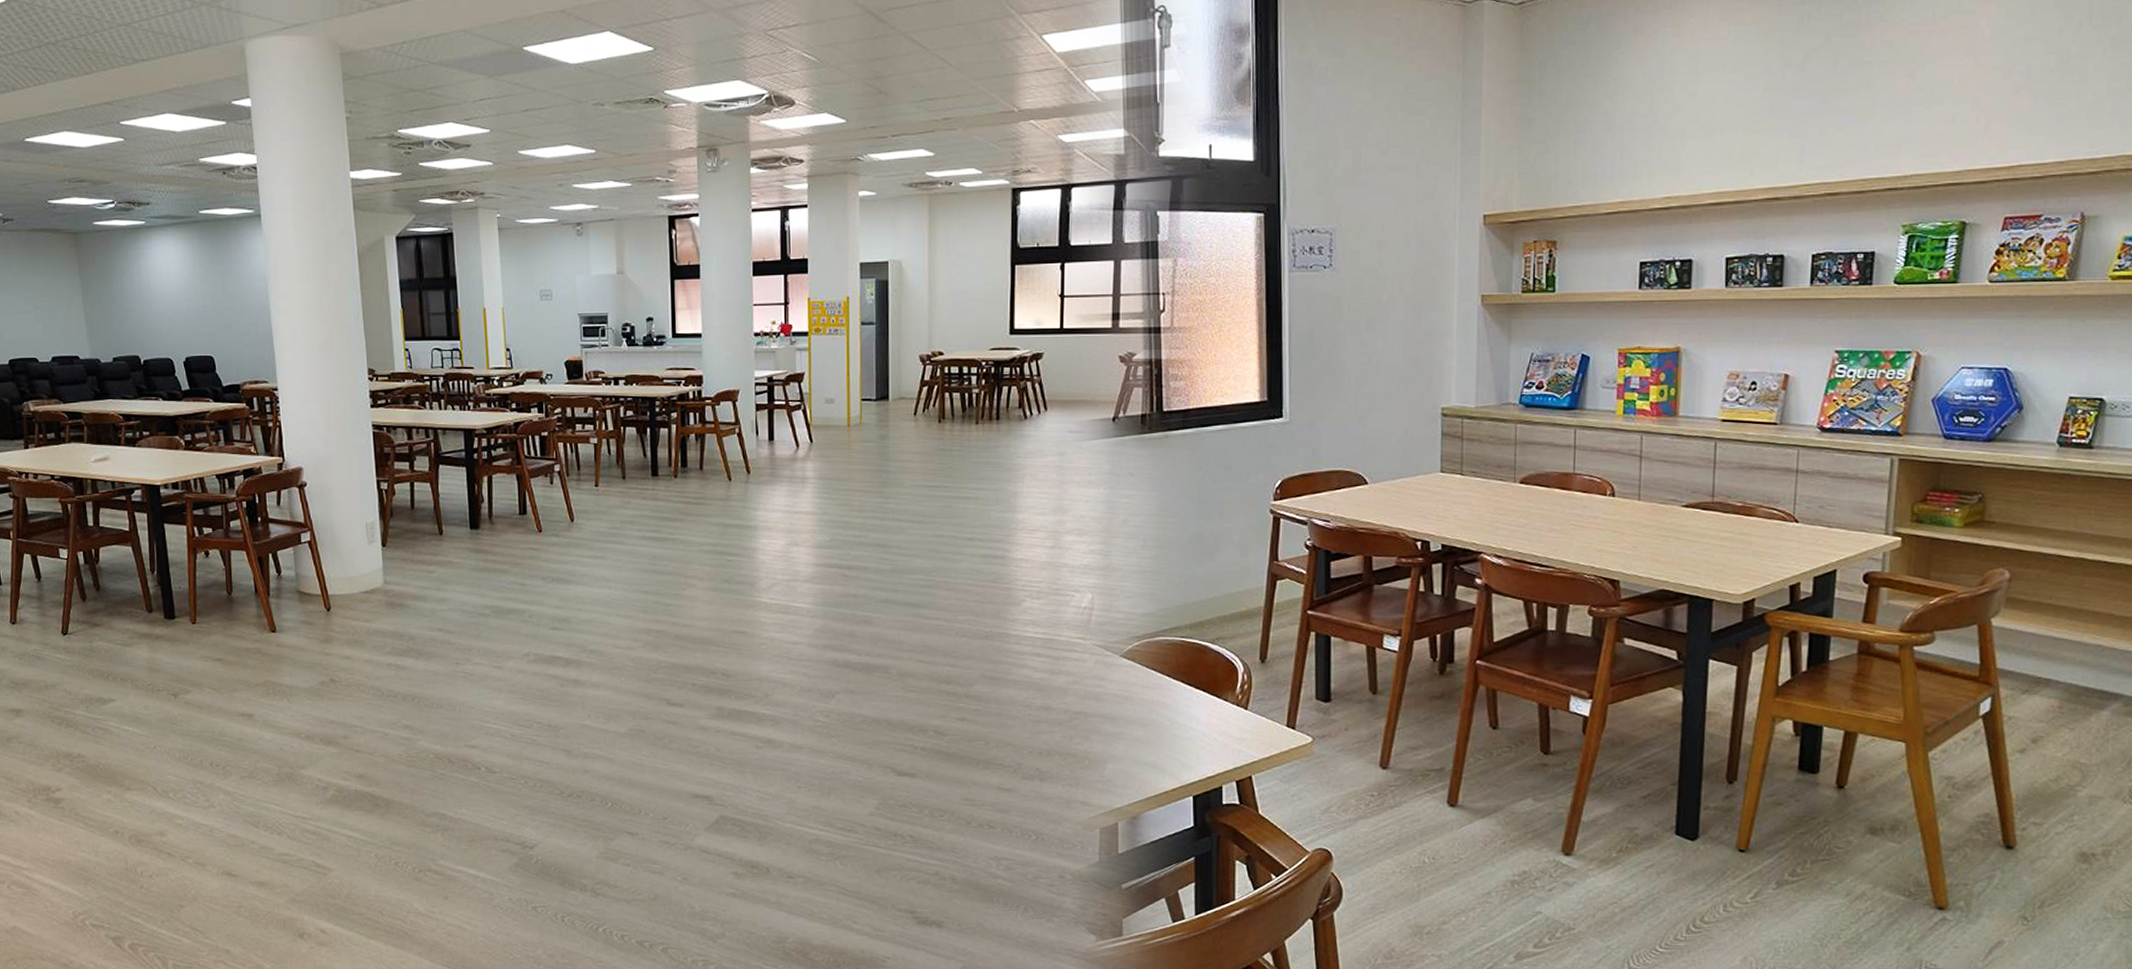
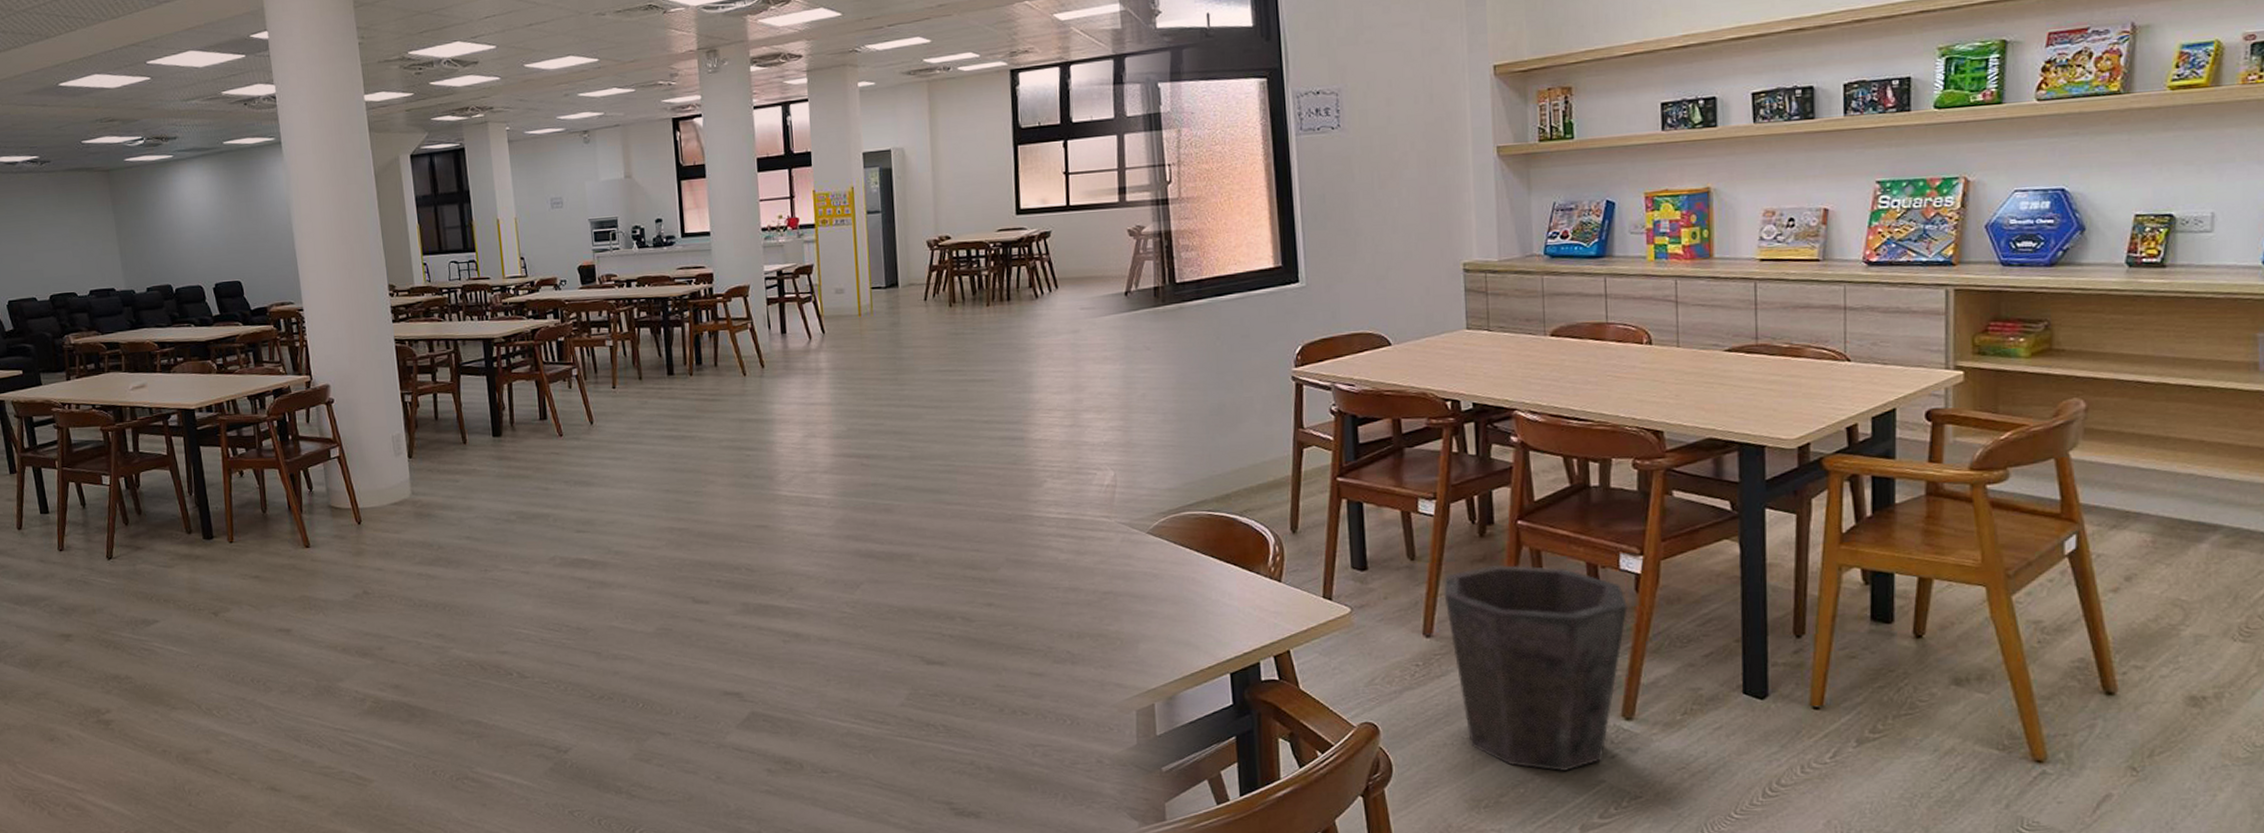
waste bin: none [1402,702,1574,901] -> present [1444,564,1628,771]

